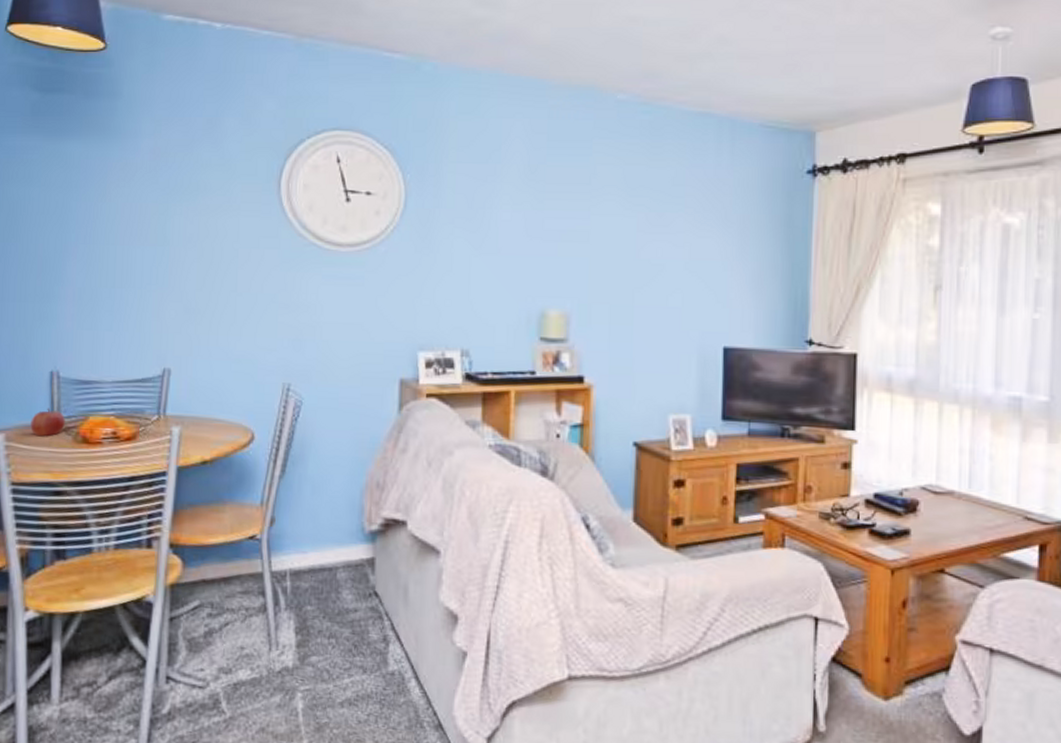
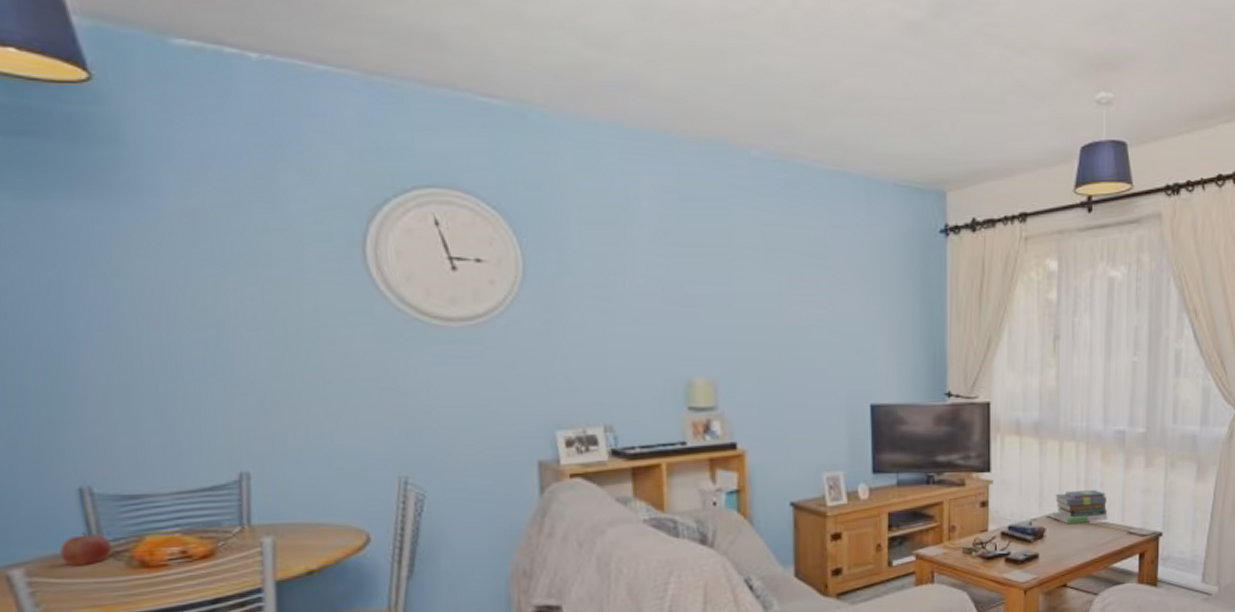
books: none [929,461,999,501] -> present [1053,489,1108,525]

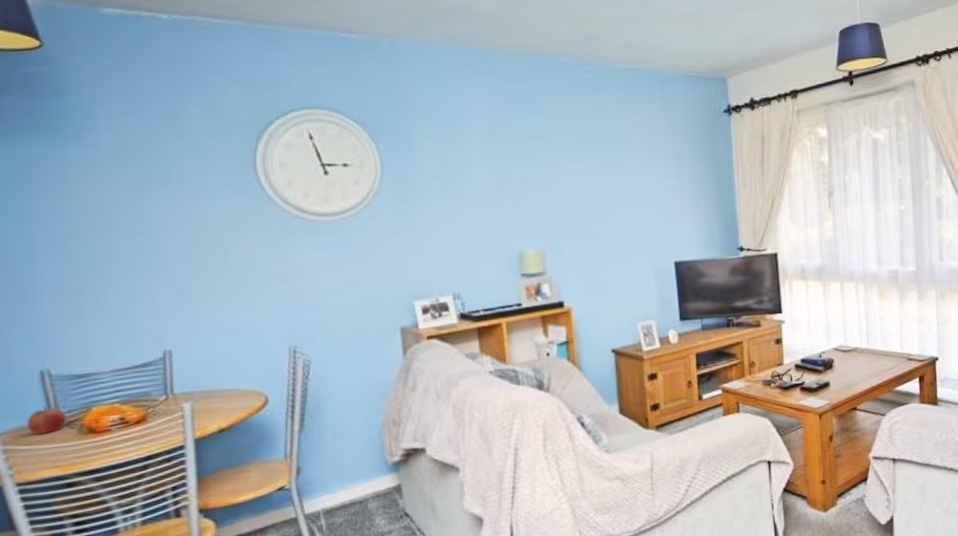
books: present [1053,489,1108,525] -> none [839,322,888,355]

